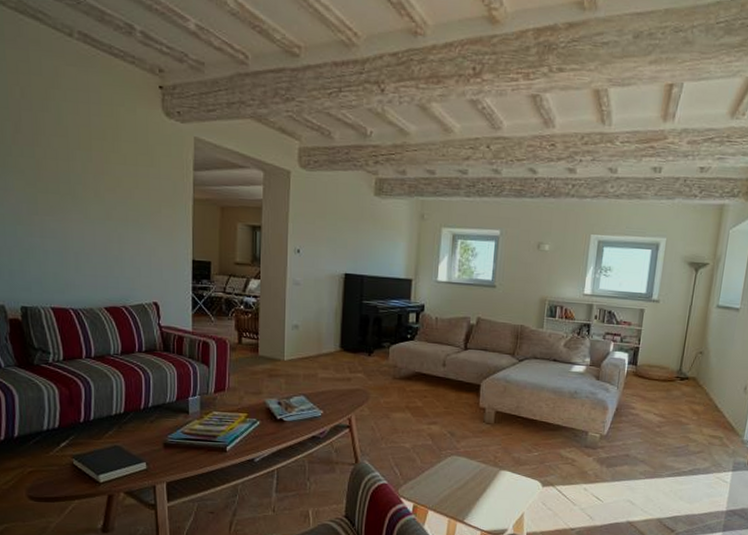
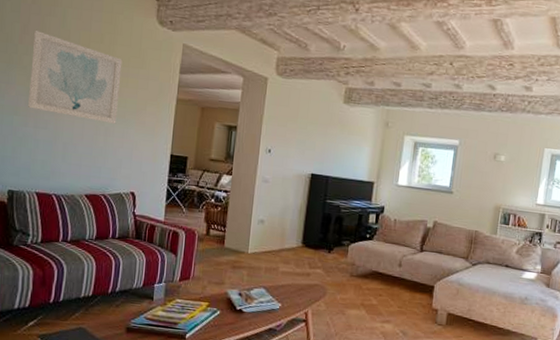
wall art: none [28,129,130,229] -> present [27,31,123,124]

